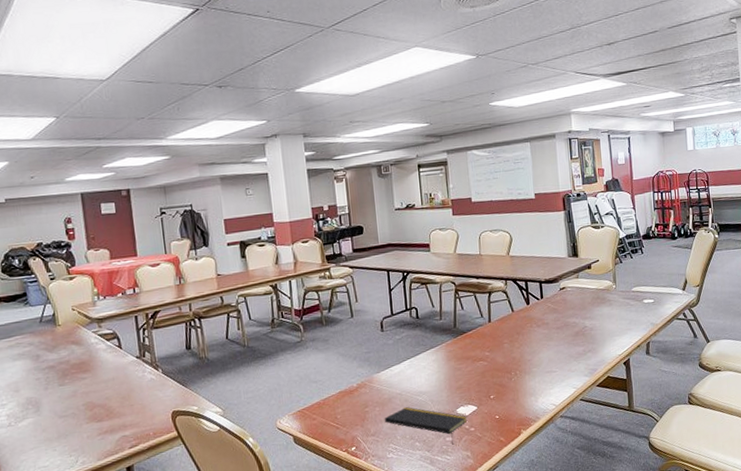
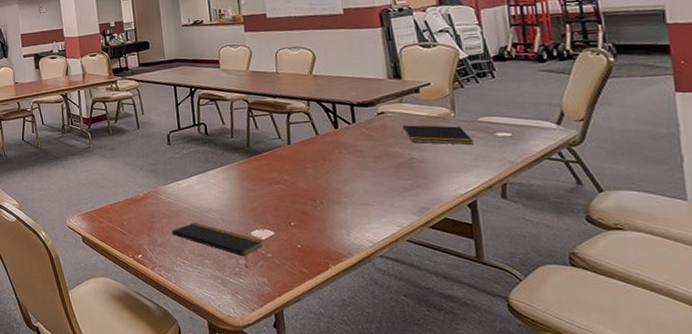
notepad: none [578,296,628,313] -> present [402,125,474,145]

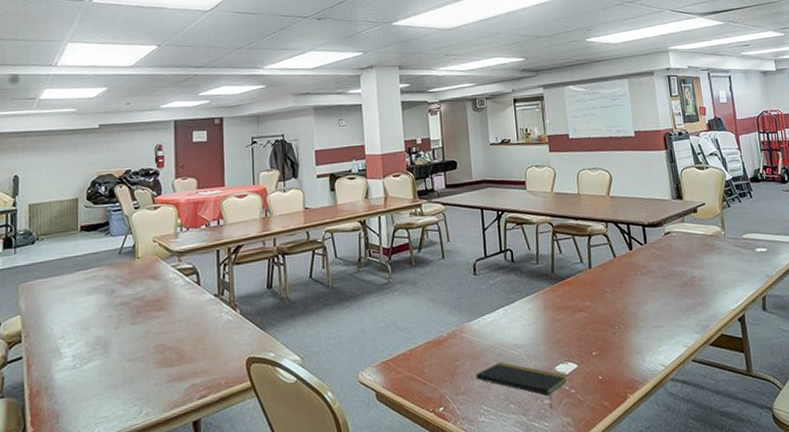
notepad: present [402,125,474,145] -> none [684,243,740,262]

